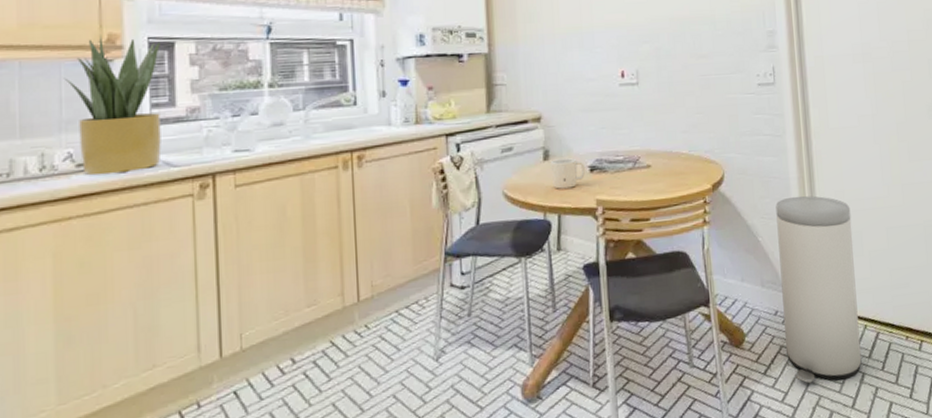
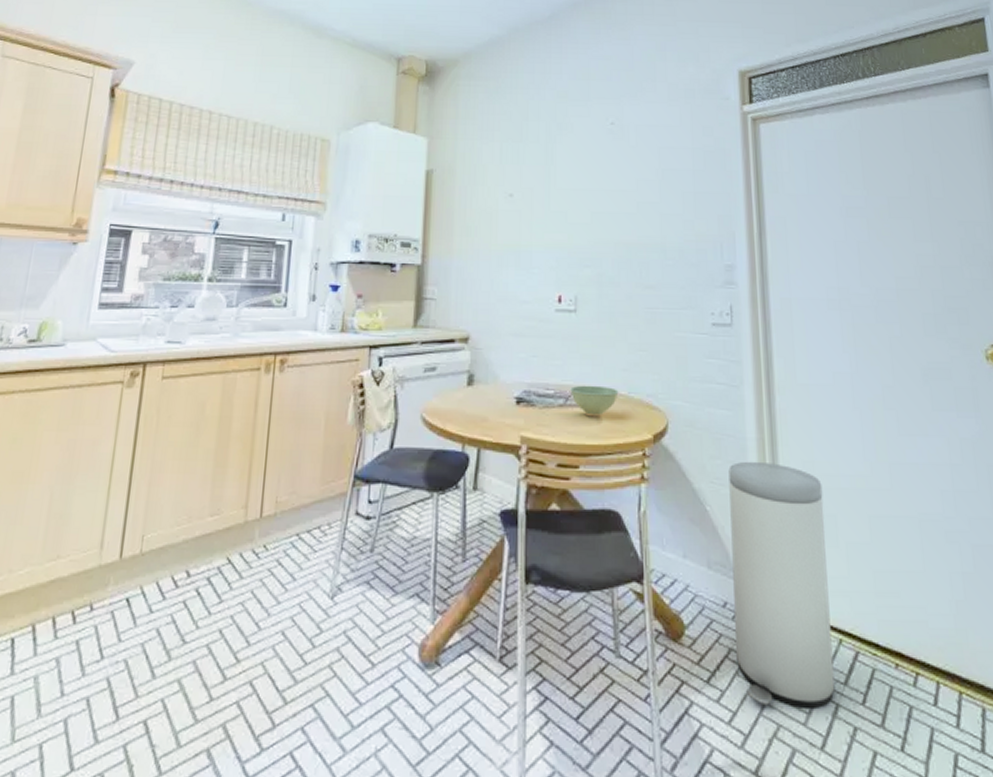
planter: present [63,35,162,176] -> none [32,219,119,353]
mug: present [550,158,586,189] -> none [474,386,512,420]
bowl: none [638,147,681,176] -> present [570,385,619,417]

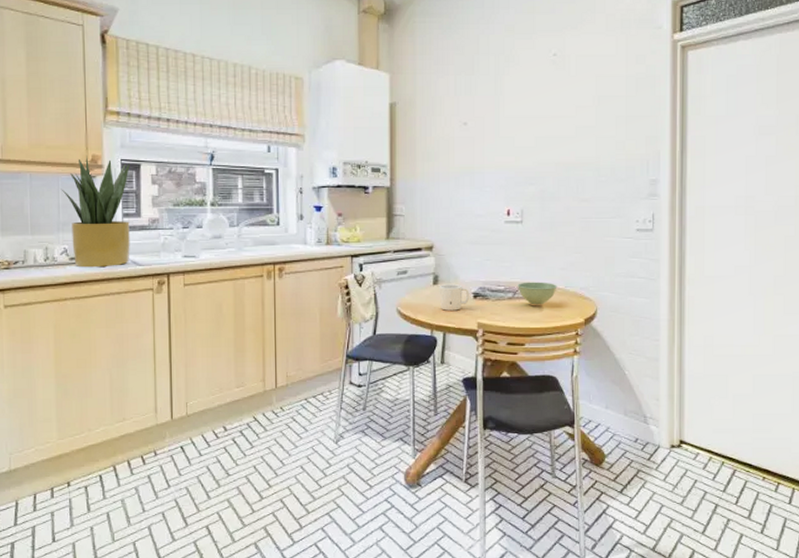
planter: none [32,219,119,353] -> present [61,156,130,268]
mug: none [474,386,512,420] -> present [439,284,470,311]
pedal bin: present [728,461,835,708] -> none [642,337,718,508]

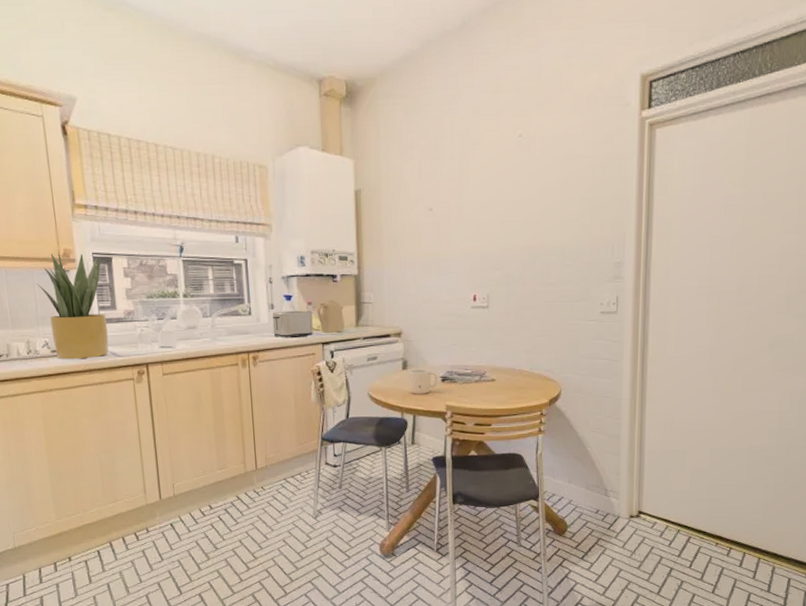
toaster: none [301,221,342,250] -> present [272,310,313,339]
kettle: none [347,211,375,245] -> present [317,299,345,333]
bowl: present [518,282,557,306] -> none [484,365,523,389]

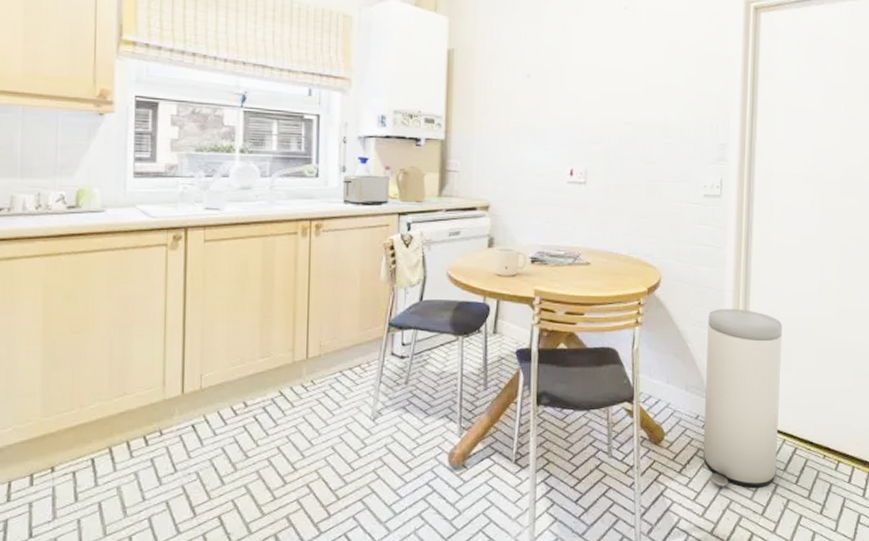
planter: present [36,250,109,360] -> none [60,90,145,219]
pedal bin: none [602,415,678,571] -> present [702,308,783,488]

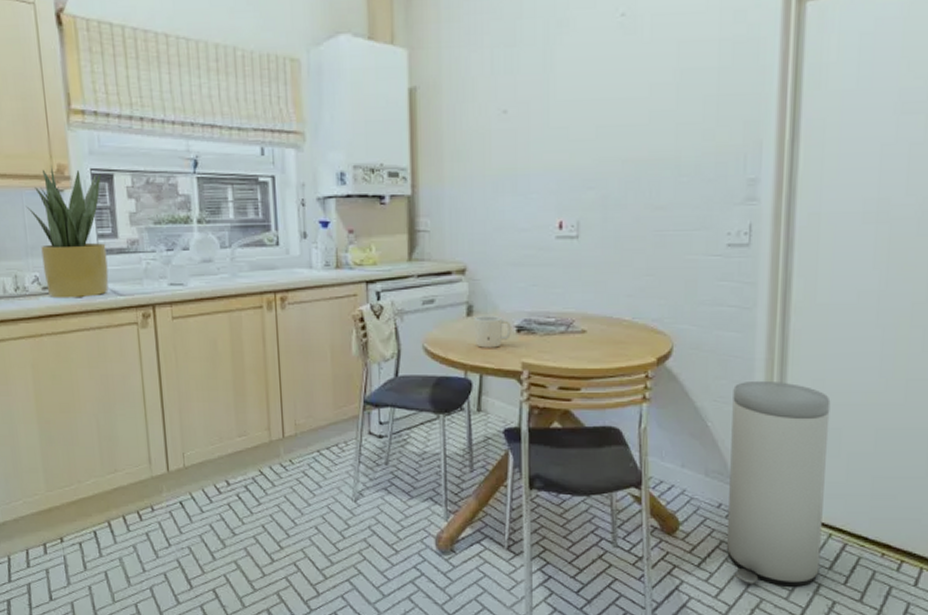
planter: none [60,90,145,219] -> present [25,165,109,299]
toaster: present [342,174,390,206] -> none [304,240,355,275]
kettle: present [395,165,426,202] -> none [360,227,394,269]

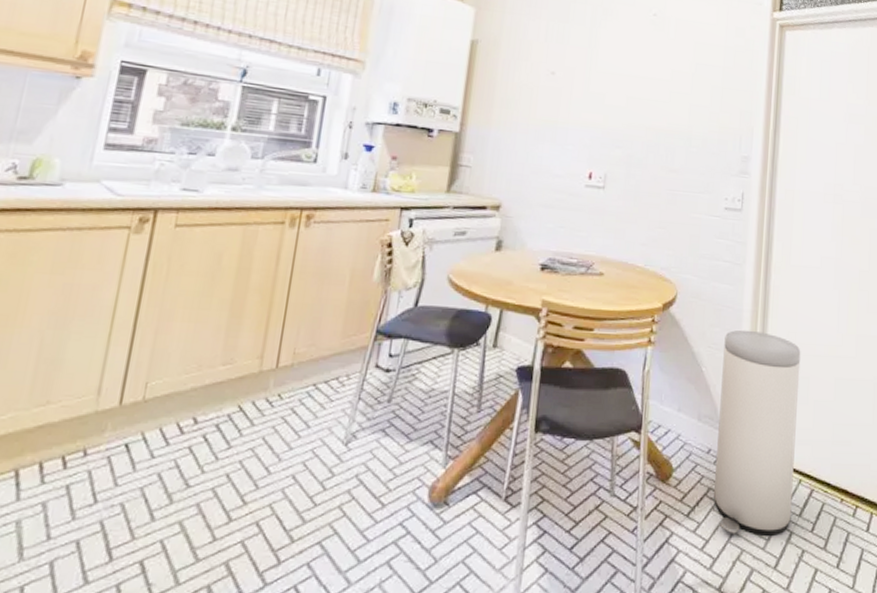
planter: present [25,165,109,299] -> none [23,51,132,194]
mug: present [474,316,512,348] -> none [499,251,537,284]

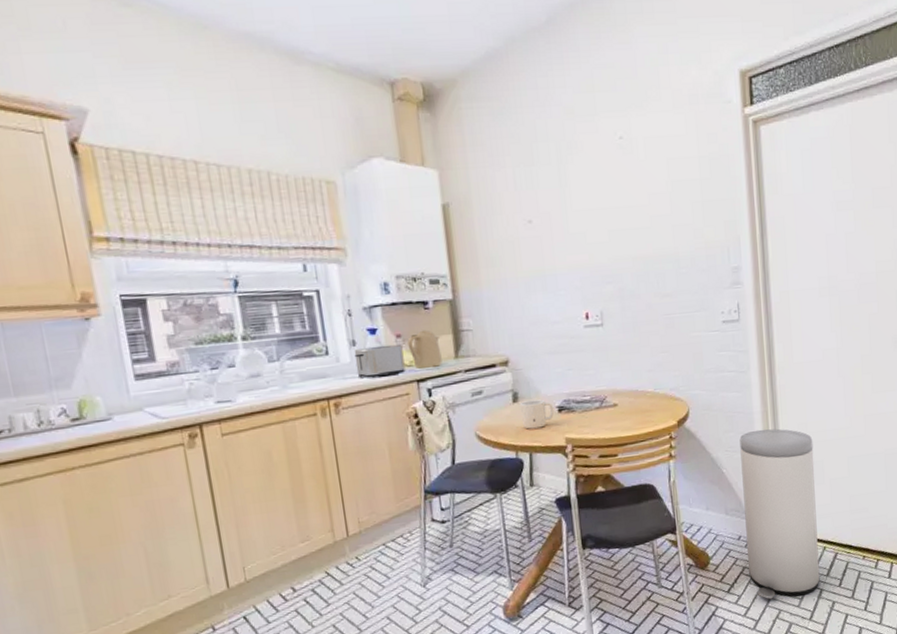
toaster: none [340,162,395,197] -> present [354,344,406,379]
kettle: none [401,156,436,197] -> present [407,329,442,369]
mug: none [499,251,537,284] -> present [519,399,555,430]

